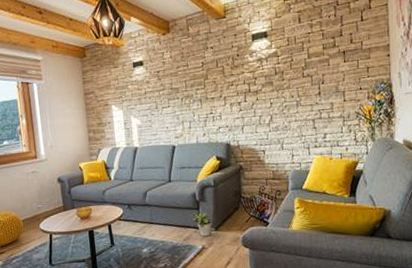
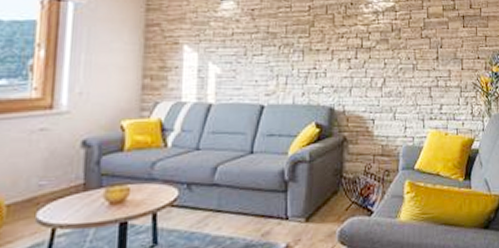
potted plant: present [192,210,213,237] -> none [277,194,304,231]

